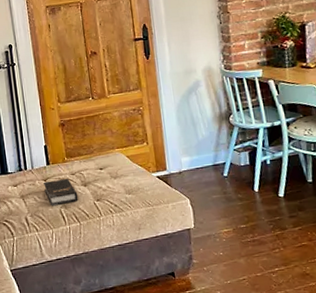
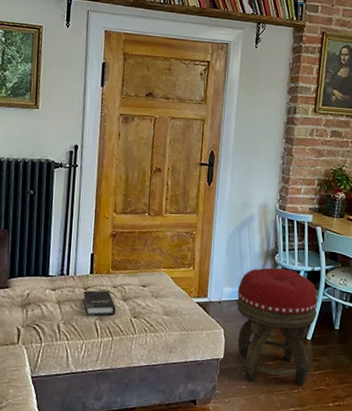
footstool: none [196,128,287,247] -> present [236,267,318,385]

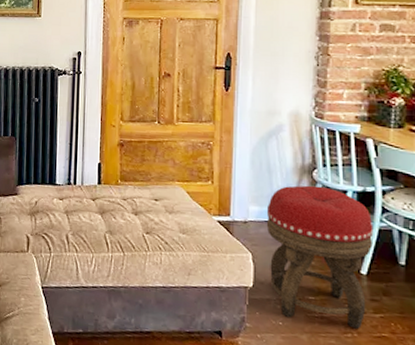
hardback book: present [83,290,116,317] -> none [91,201,126,230]

